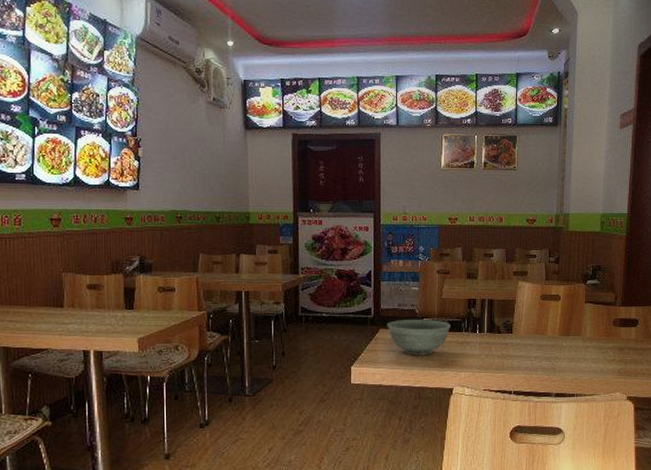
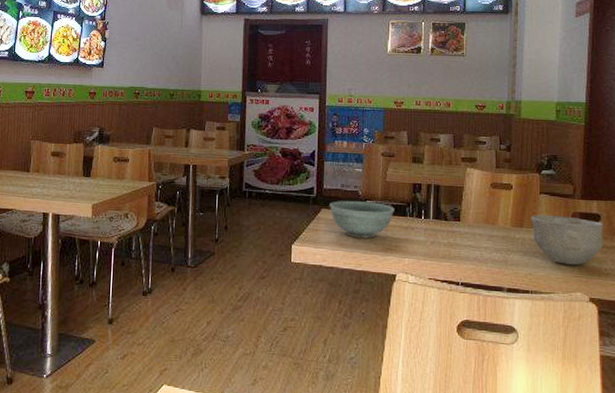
bowl: none [577,322,641,368] -> present [531,214,604,265]

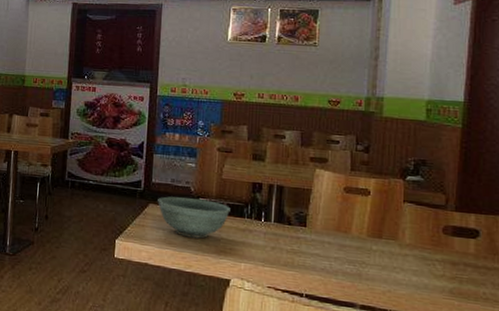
bowl: present [531,214,604,265] -> none [392,225,483,286]

